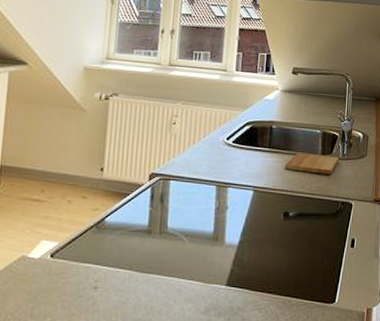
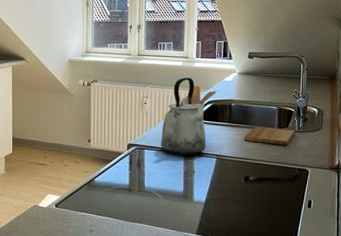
kettle: none [190,93,243,187] -> present [161,77,206,156]
utensil holder: none [214,103,259,140] -> present [179,85,219,117]

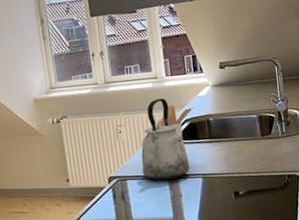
cutting board: present [244,126,295,145] -> none [227,135,280,155]

